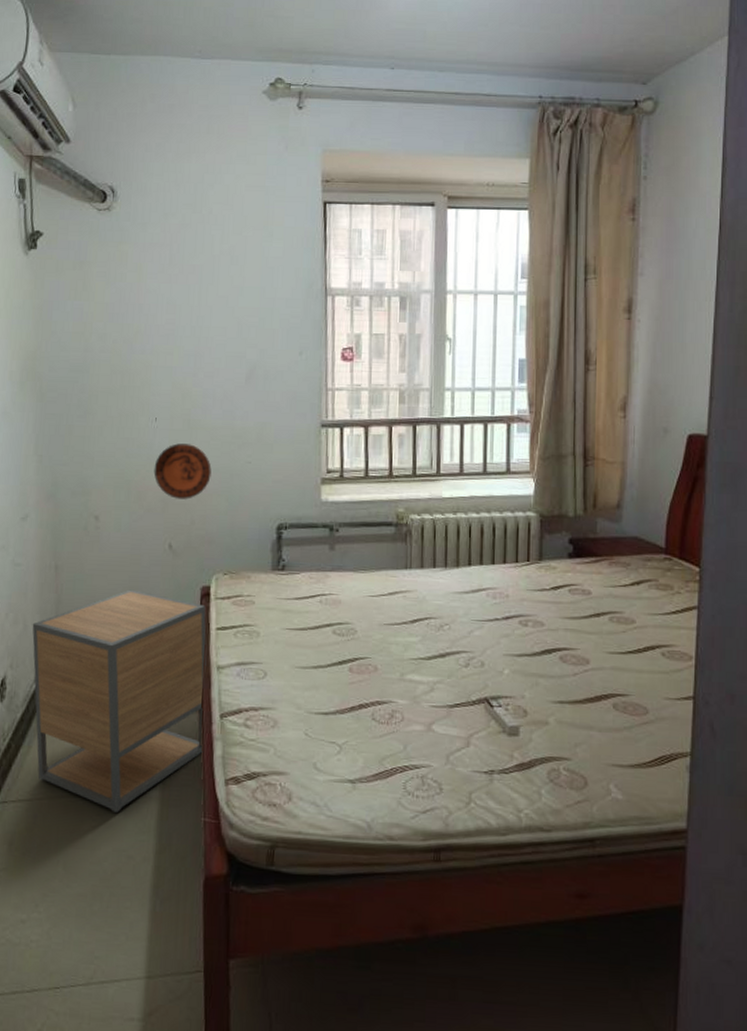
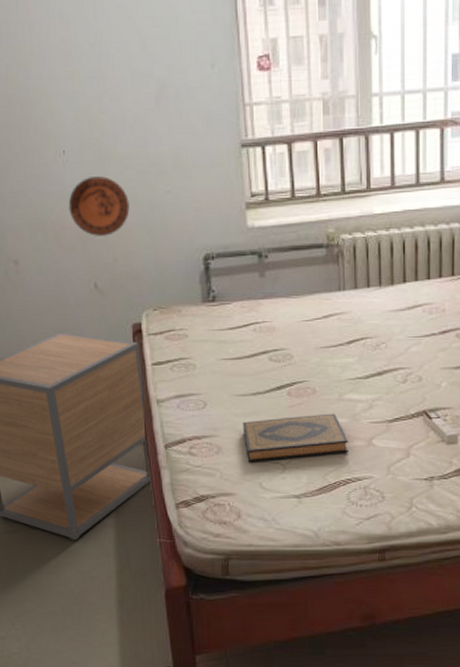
hardback book: none [301,693,407,740] -> present [243,413,348,463]

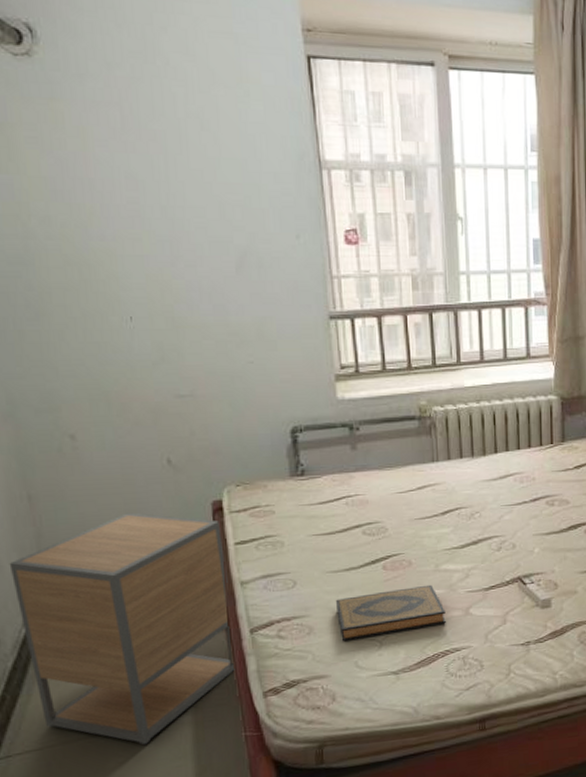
decorative plate: present [68,176,130,236] -> none [136,345,208,409]

